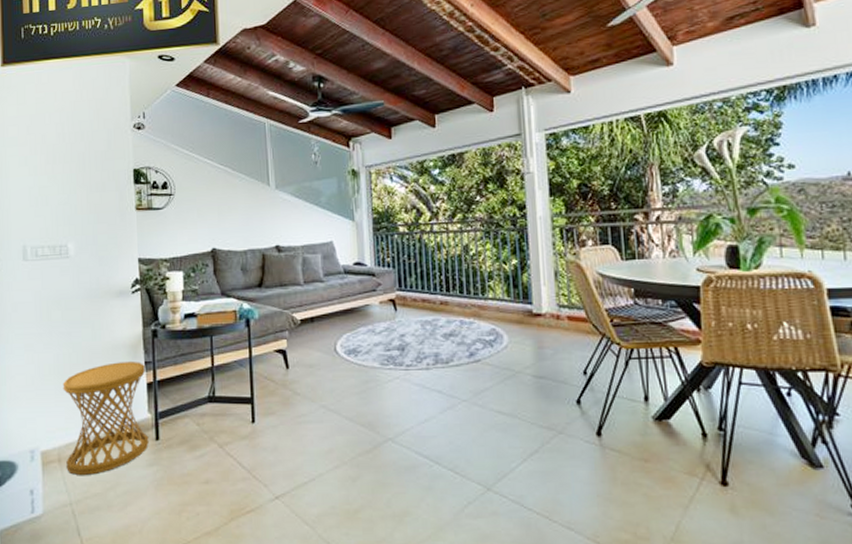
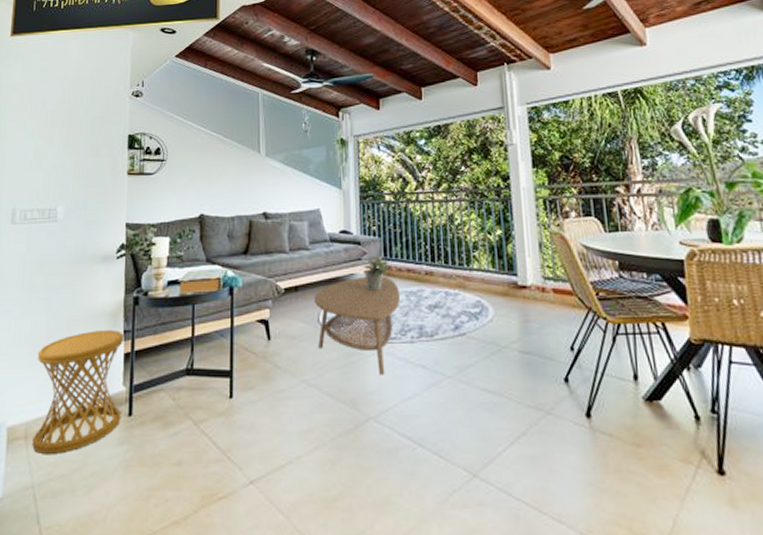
coffee table: none [330,306,416,400] -> present [313,276,401,375]
potted plant: none [378,286,405,321] -> present [363,255,390,291]

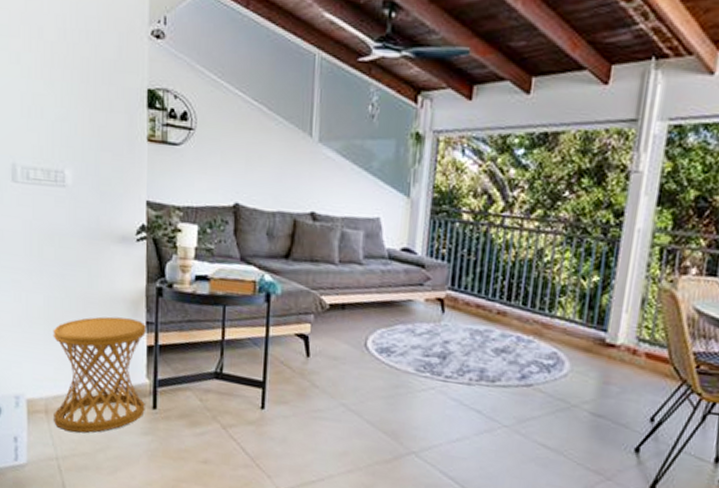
coffee table: present [313,276,401,375] -> none [362,304,464,413]
potted plant: present [363,255,390,291] -> none [424,282,456,323]

